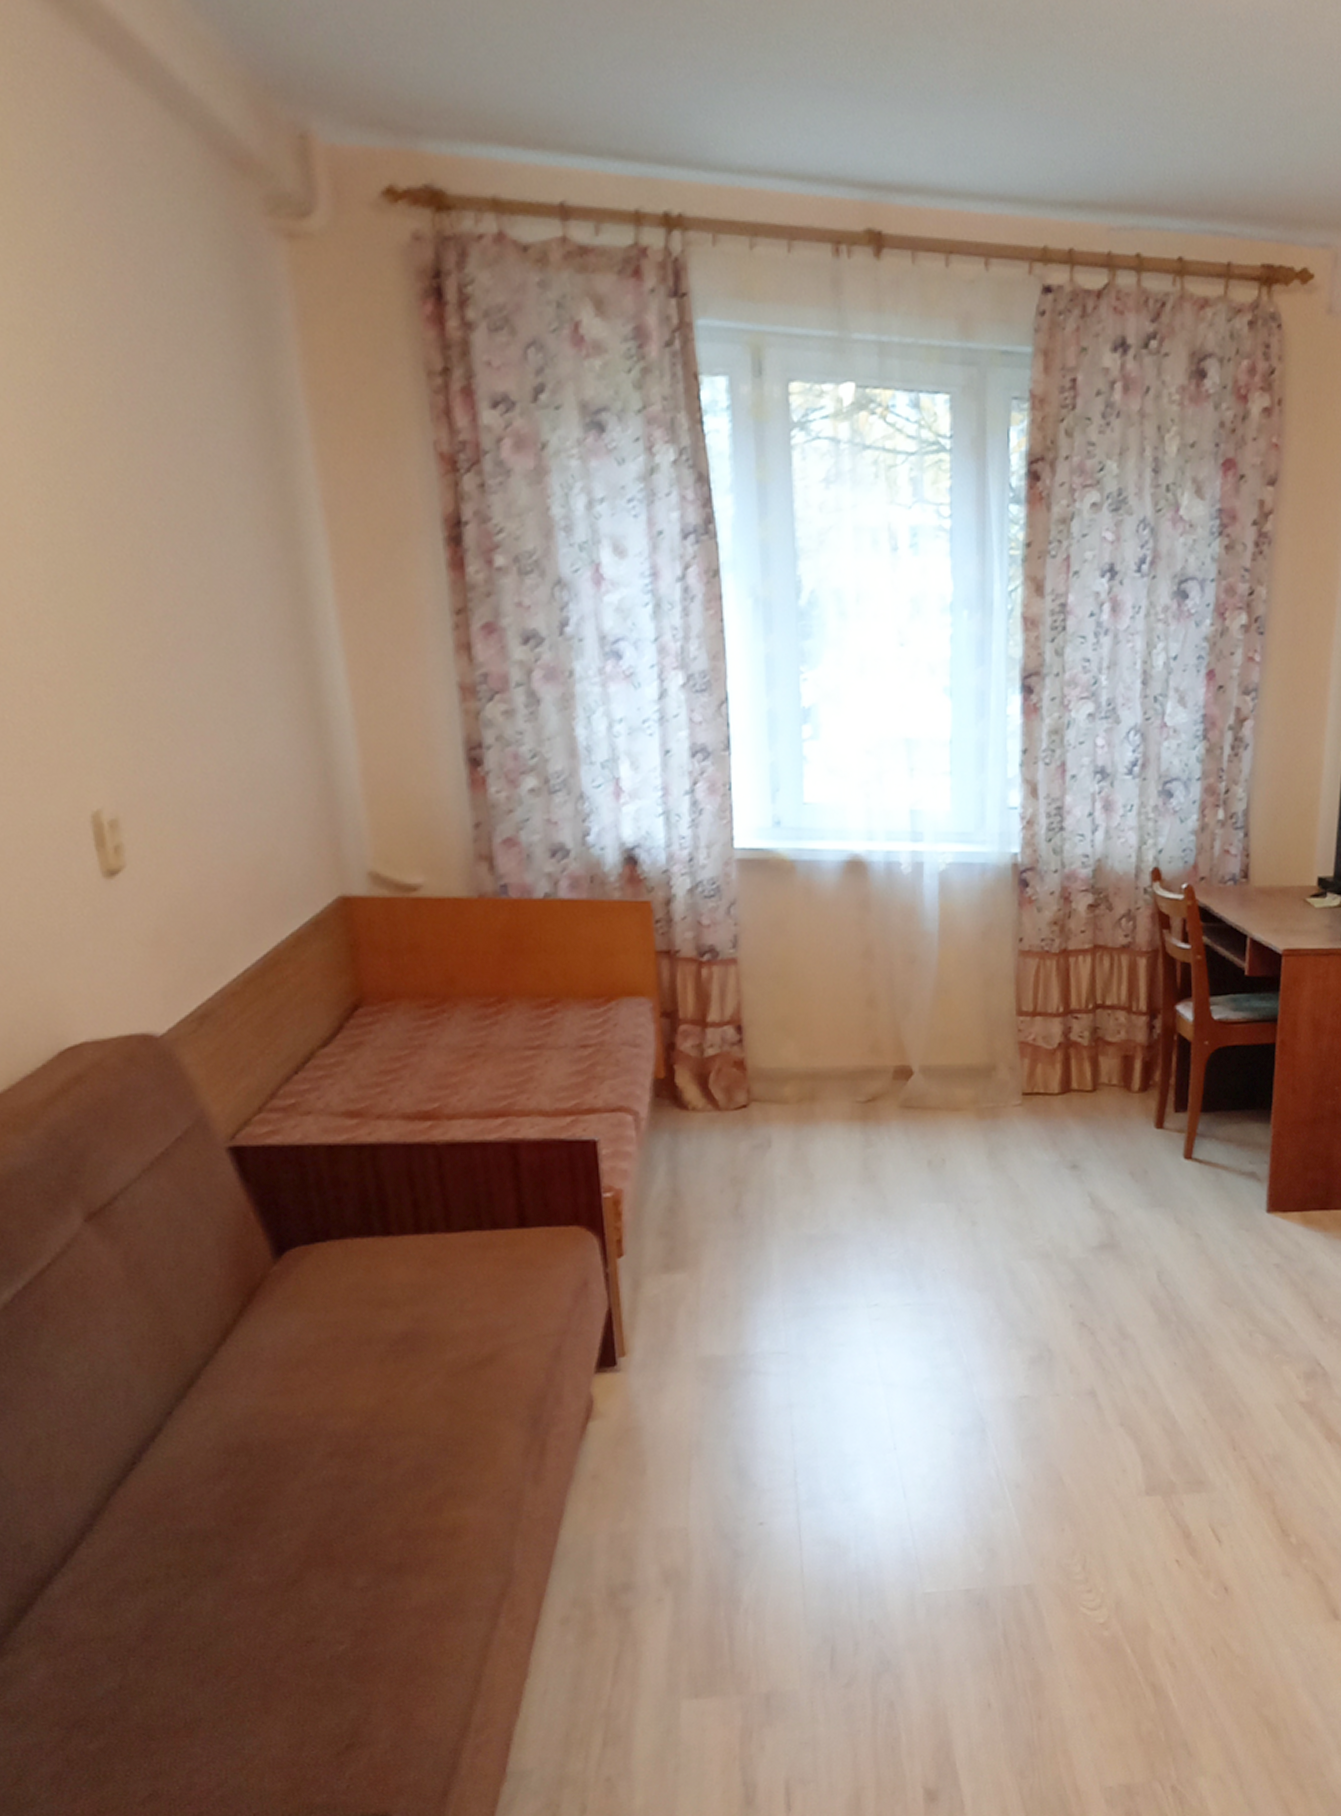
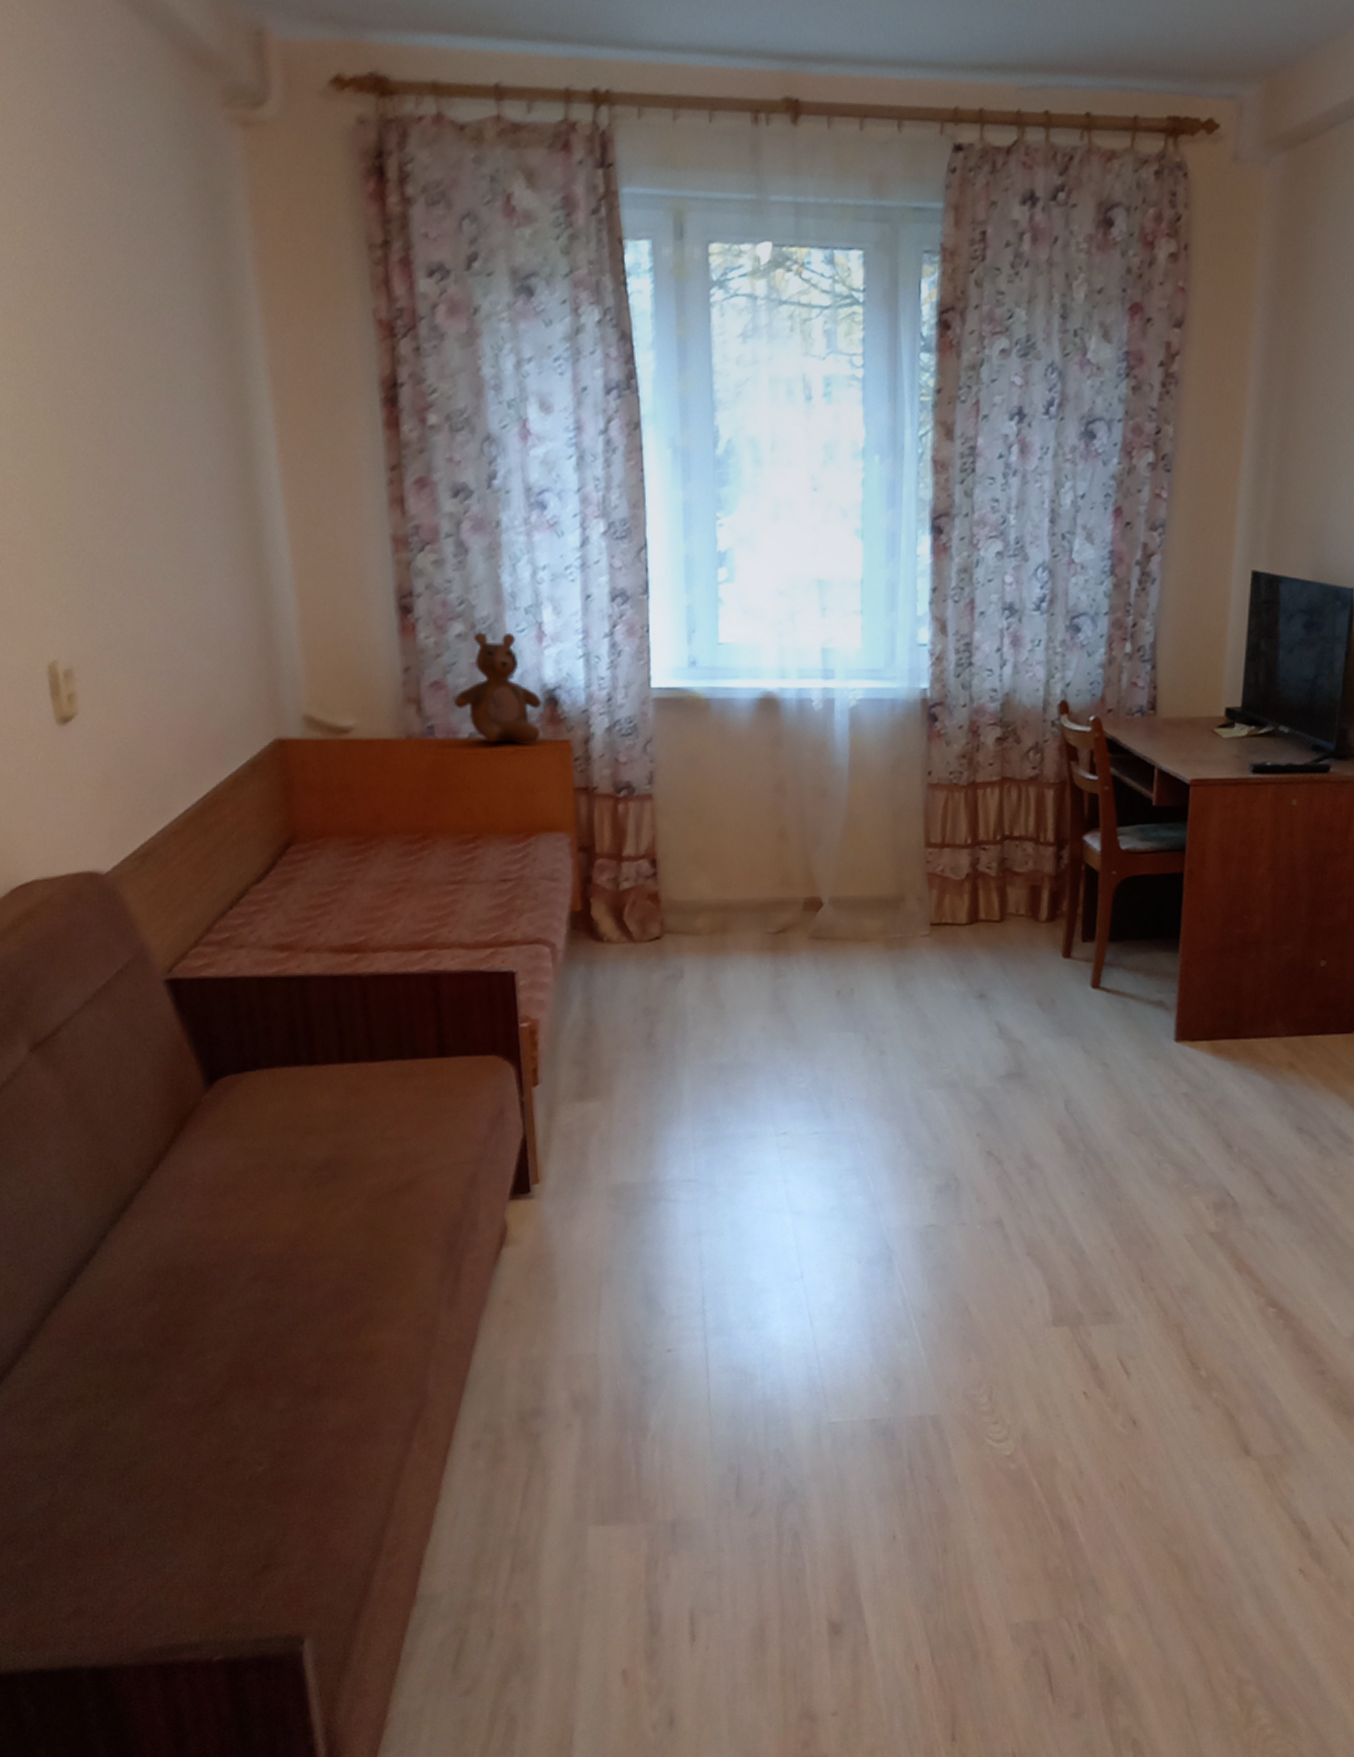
teddy bear: none [528,787,620,904] -> present [454,632,542,743]

